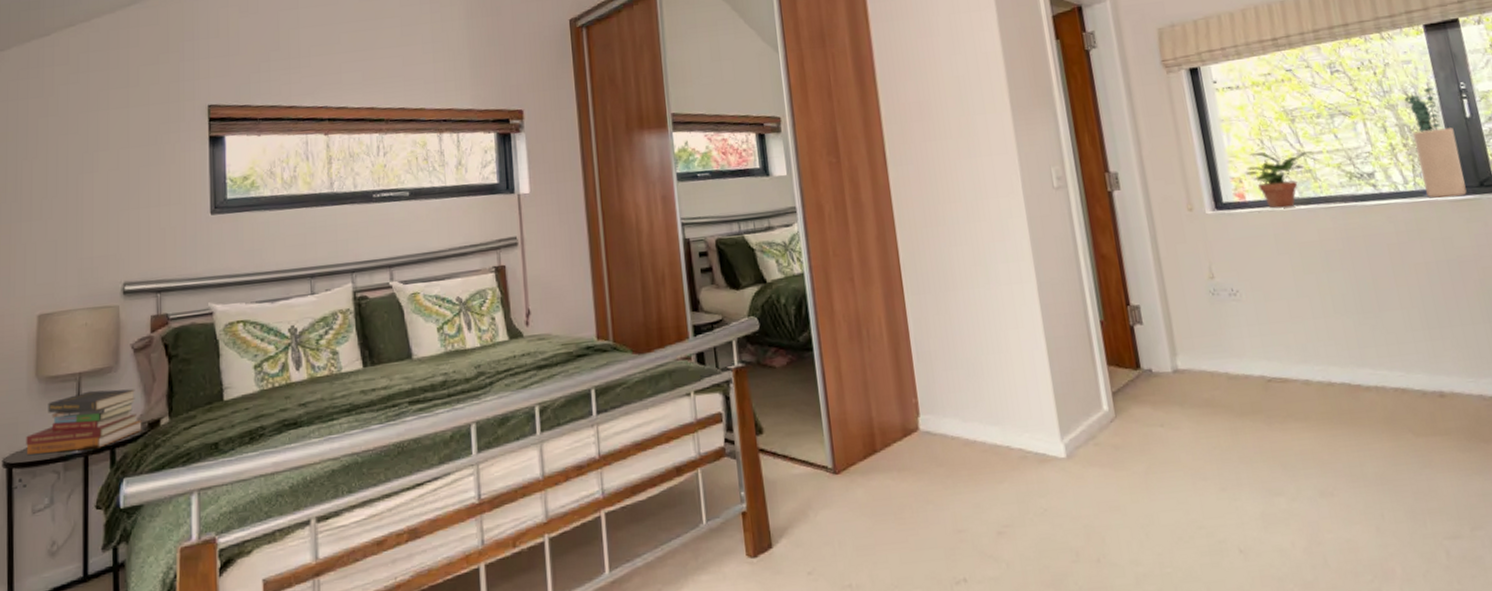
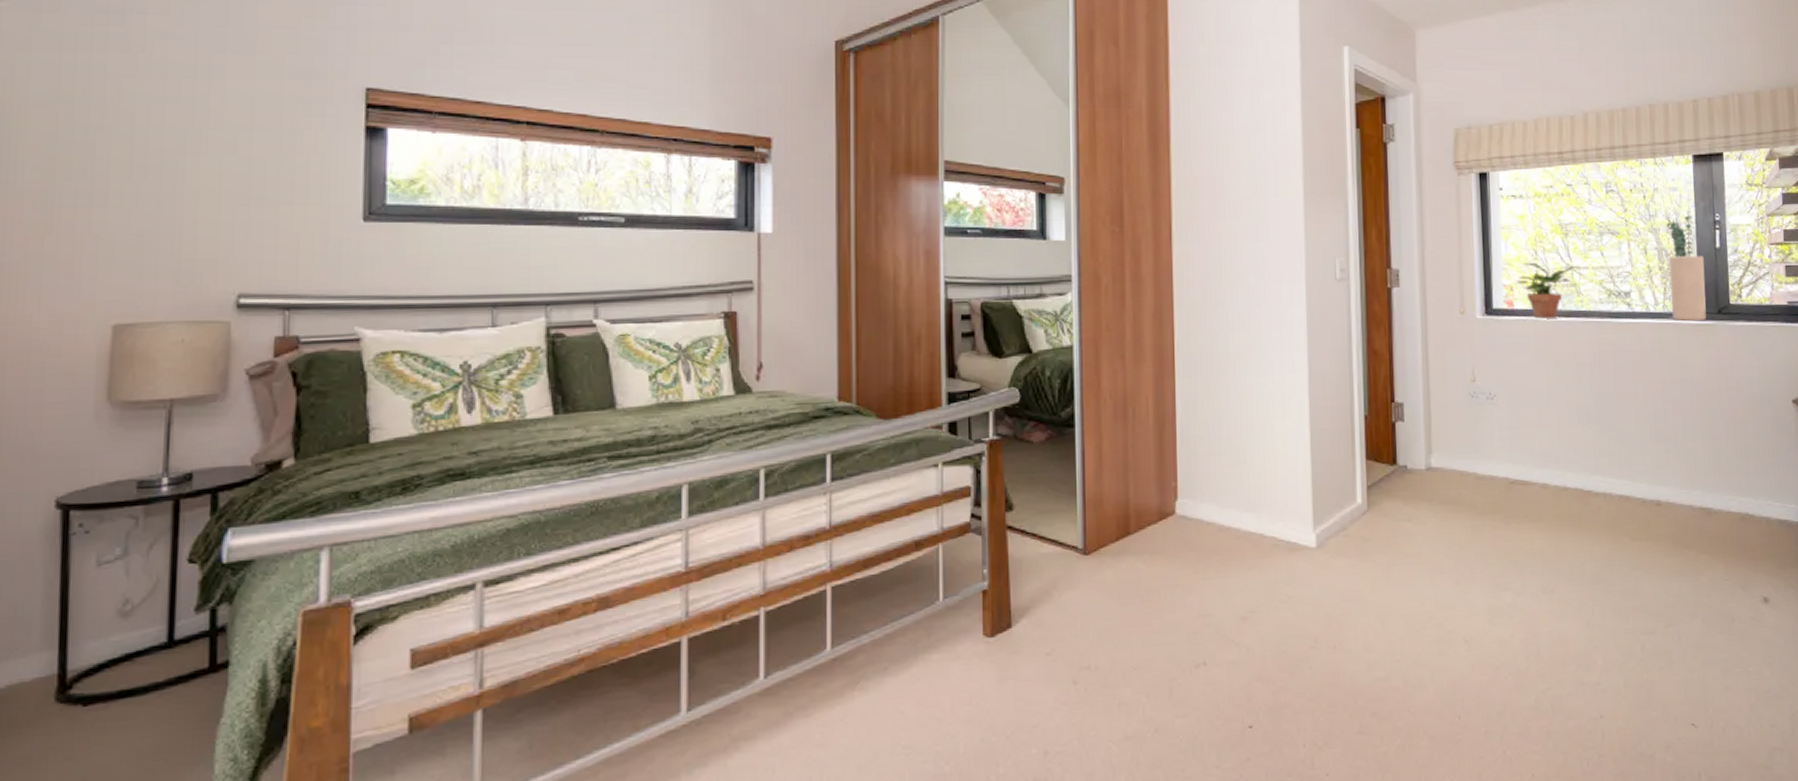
books: present [26,389,142,455] -> none [90,421,257,495]

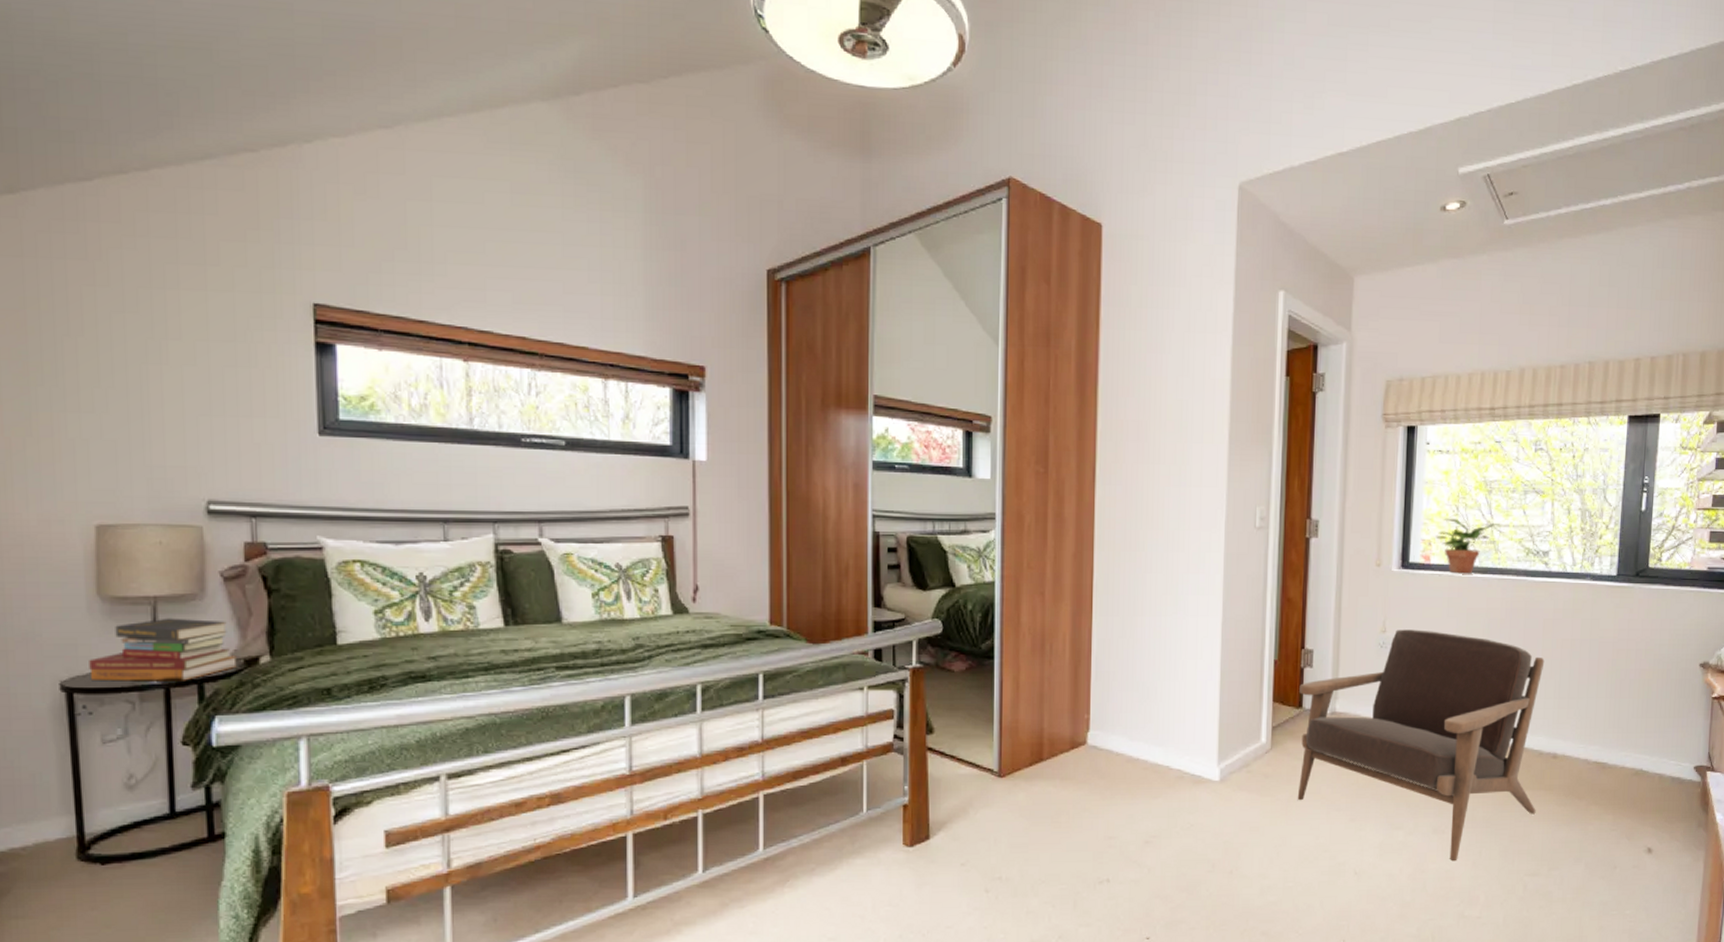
books: none [90,421,257,495] -> present [89,618,237,682]
armchair: none [1392,377,1646,623] -> present [1297,629,1545,862]
vase: present [1666,210,1706,322] -> none [1589,472,1628,583]

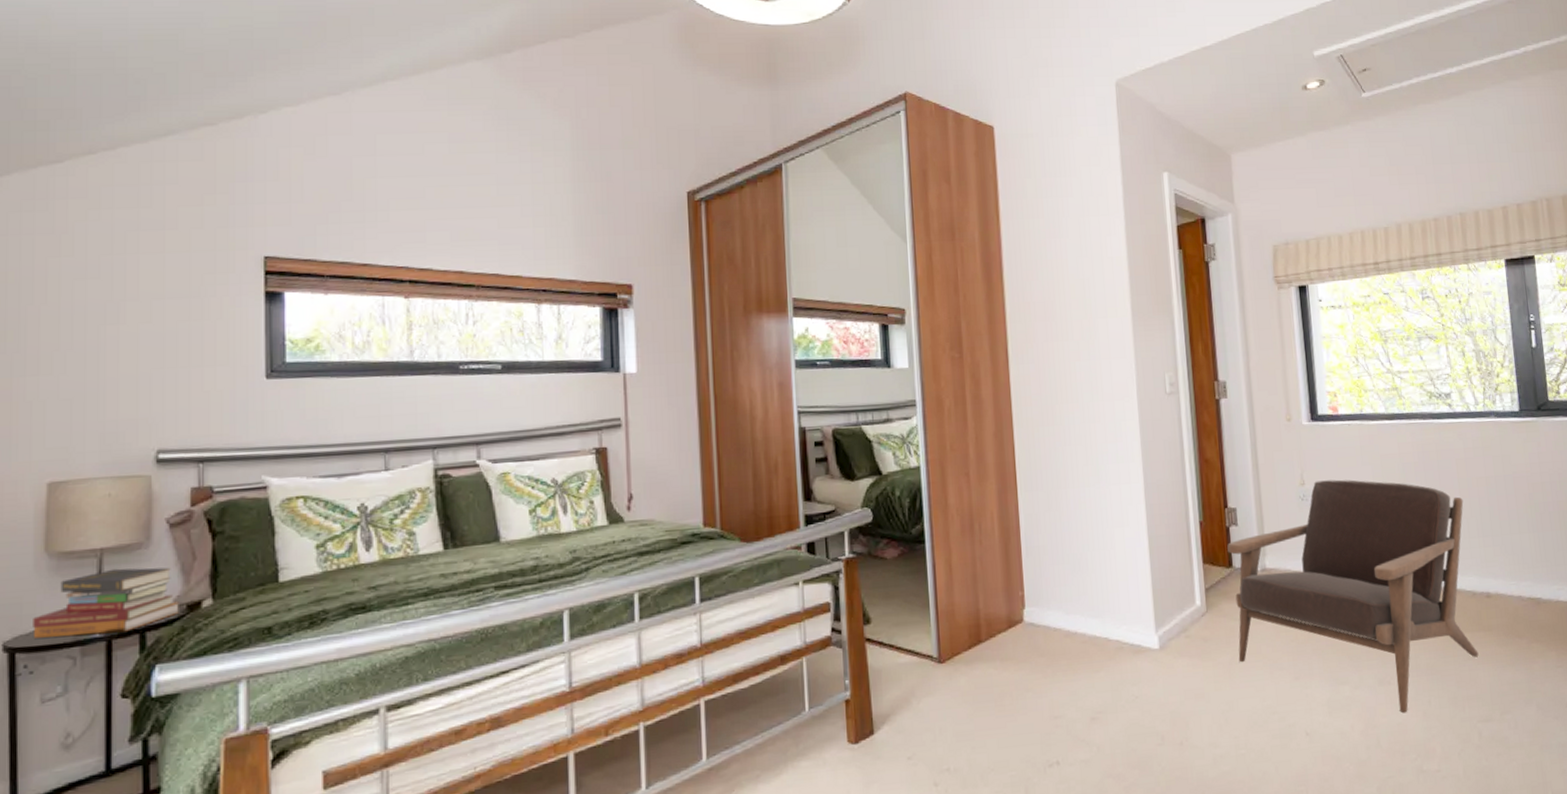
potted plant: present [1437,518,1499,575] -> none [1341,368,1398,423]

